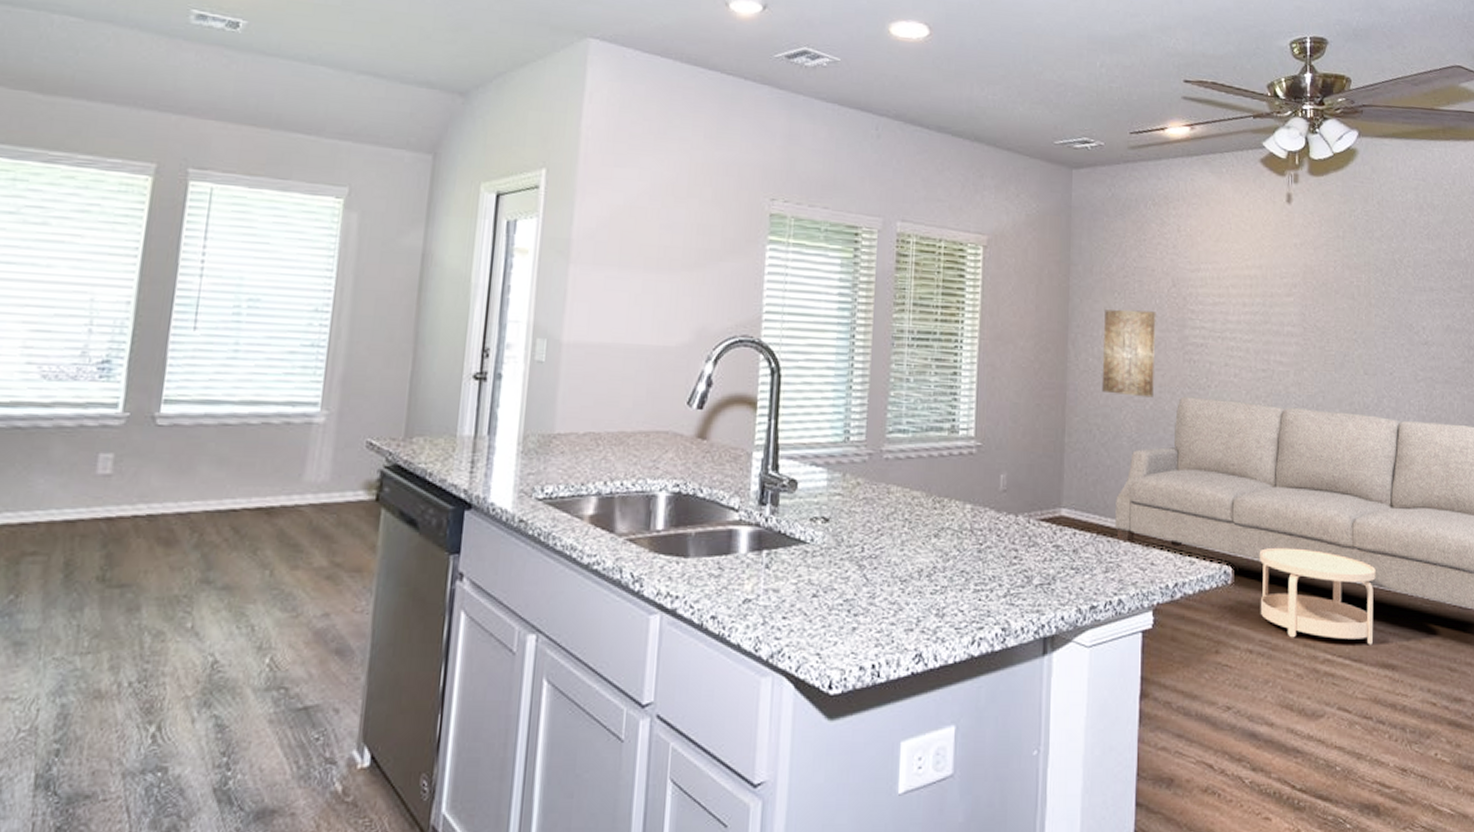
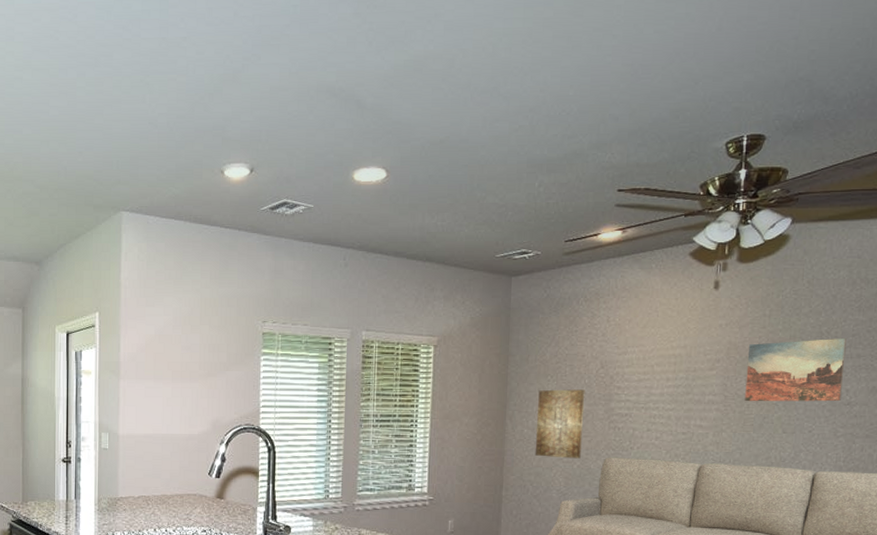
wall art: none [1324,268,1419,340] -> present [745,339,846,402]

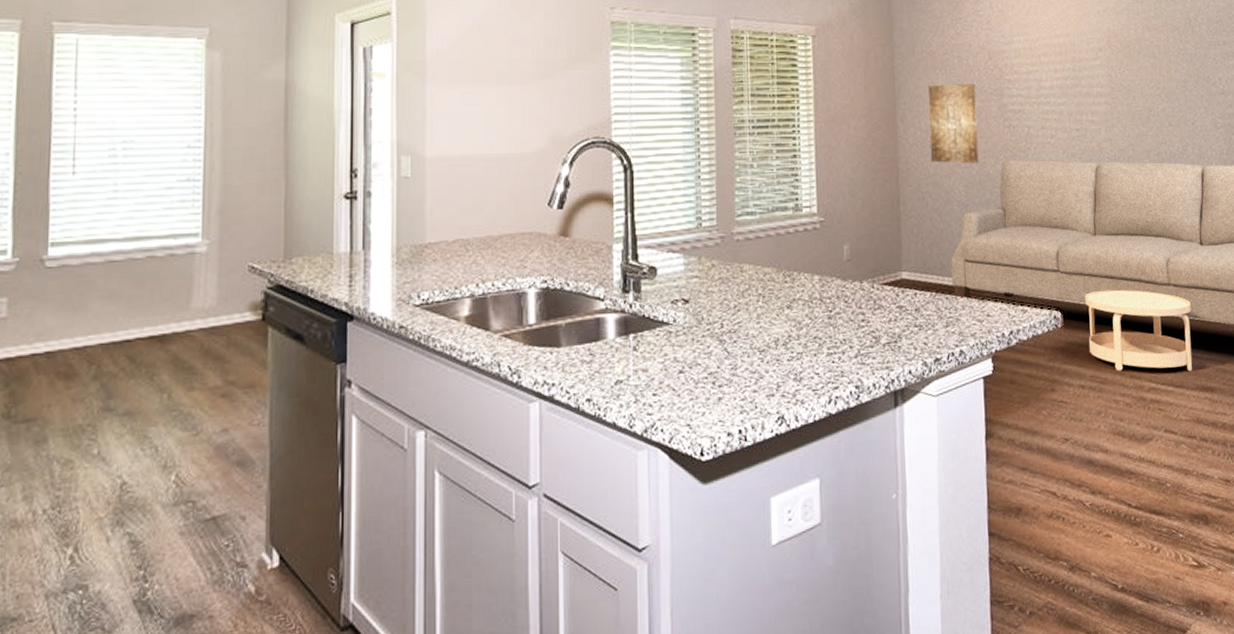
wall art: present [745,339,846,402] -> none [1127,25,1216,94]

